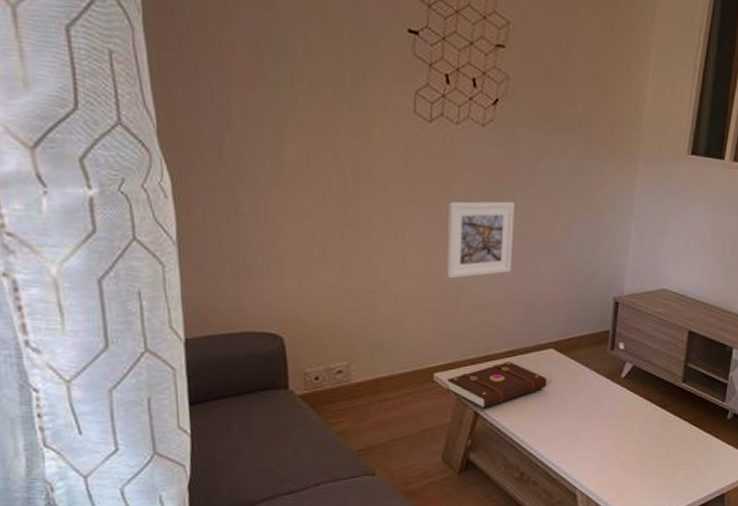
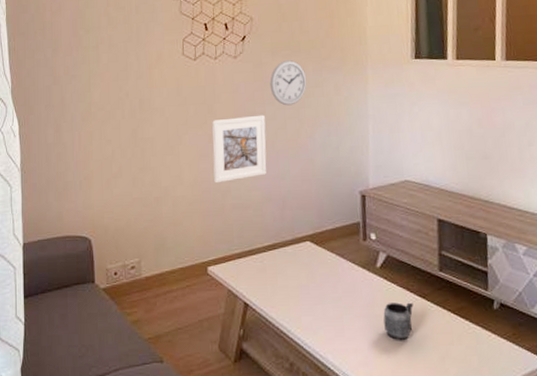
book: present [446,362,547,409] -> none [218,255,307,299]
wall clock: none [524,137,569,194] -> present [270,60,307,106]
mug: none [621,412,653,448] -> present [383,302,414,340]

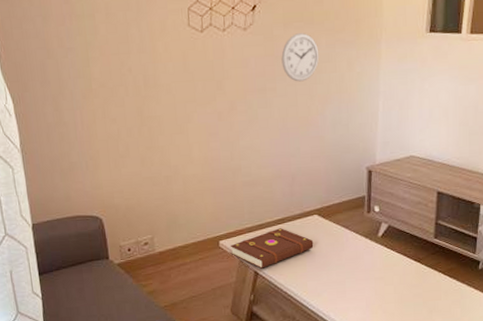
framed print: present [212,115,267,184] -> none [221,91,277,162]
book: none [218,255,307,299] -> present [230,228,314,269]
mug: present [383,302,414,340] -> none [381,266,409,298]

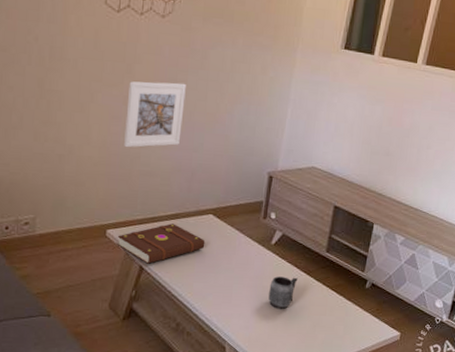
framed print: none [221,91,277,162] -> present [124,81,186,148]
wall clock: present [281,33,320,82] -> none [196,29,235,78]
mug: none [381,266,409,298] -> present [268,276,298,309]

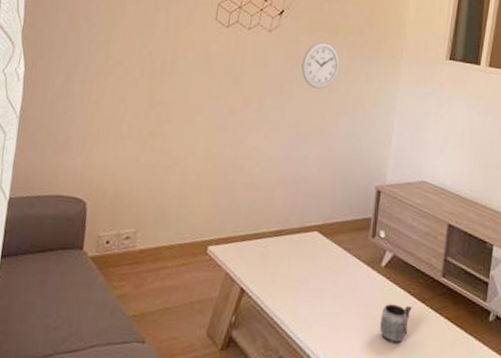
book: present [117,223,205,264] -> none [217,241,310,286]
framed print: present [124,81,186,148] -> none [229,93,291,160]
wall clock: none [196,29,235,78] -> present [301,42,340,89]

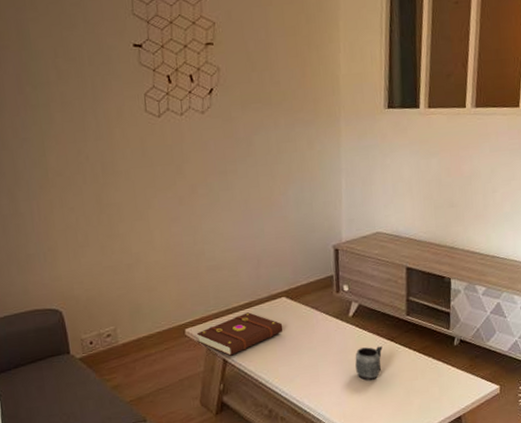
book: none [217,241,310,286] -> present [196,312,283,356]
wall clock: present [301,42,340,89] -> none [240,114,279,163]

